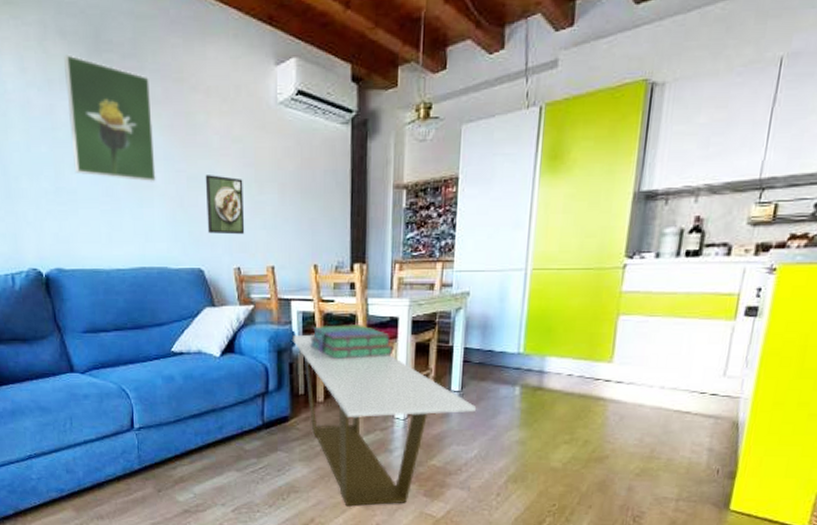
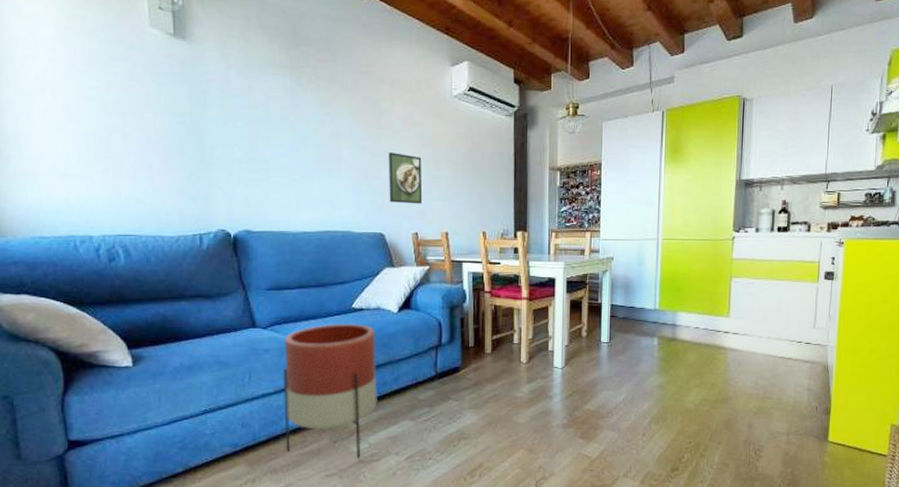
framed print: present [64,54,156,182] -> none [265,45,344,156]
planter: none [103,368,201,509] -> present [283,323,377,459]
coffee table: present [293,334,477,507] -> none [464,292,623,451]
stack of books: present [309,325,393,359] -> none [478,284,551,314]

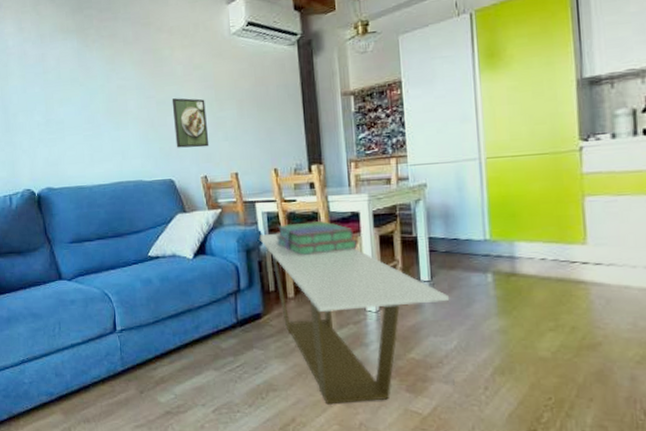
planter: present [283,323,377,459] -> none [88,271,180,410]
coffee table: none [464,292,623,451] -> present [259,233,450,405]
stack of books: none [478,284,551,314] -> present [275,221,357,255]

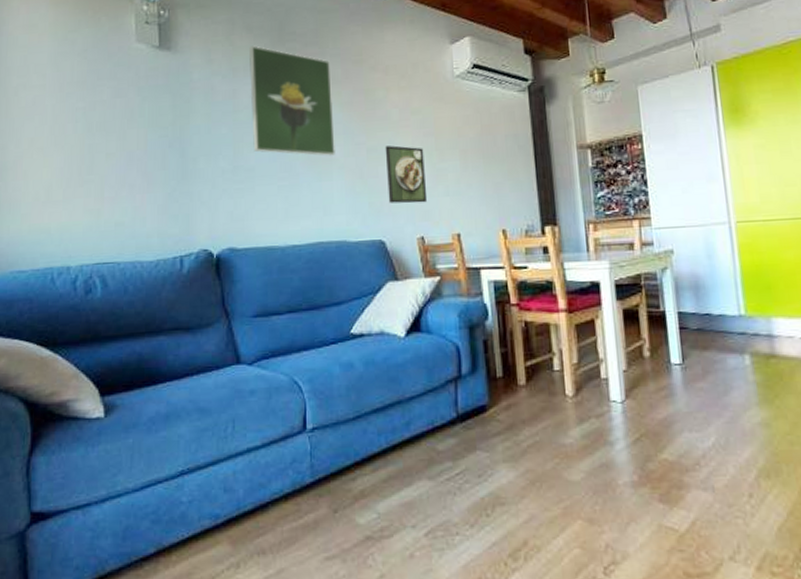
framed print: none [53,14,130,109] -> present [249,45,335,156]
coffee table: present [259,233,450,405] -> none [485,305,705,521]
stack of books: present [275,221,357,255] -> none [503,292,598,333]

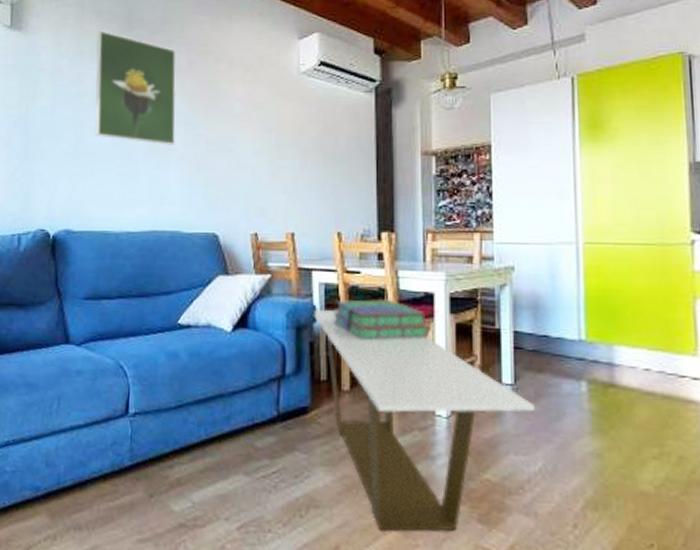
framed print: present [385,145,428,204] -> none [224,139,264,199]
coffee table: none [485,305,705,521] -> present [314,309,536,532]
stack of books: none [503,292,598,333] -> present [332,299,429,340]

